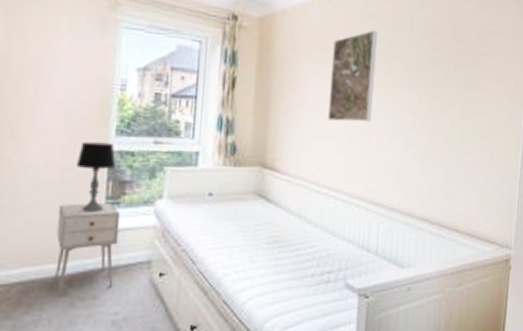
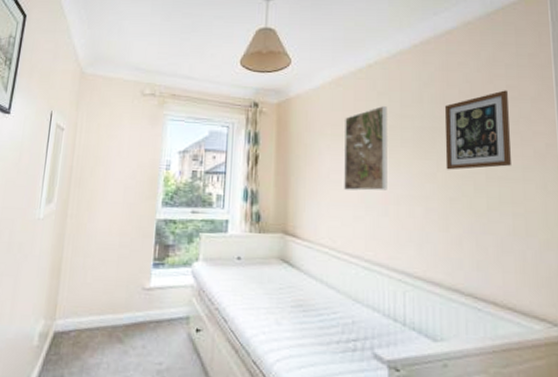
nightstand: present [55,202,121,296] -> none [114,263,165,344]
table lamp: present [77,141,115,212] -> none [132,212,161,271]
picture frame: none [427,23,491,103] -> present [444,90,511,170]

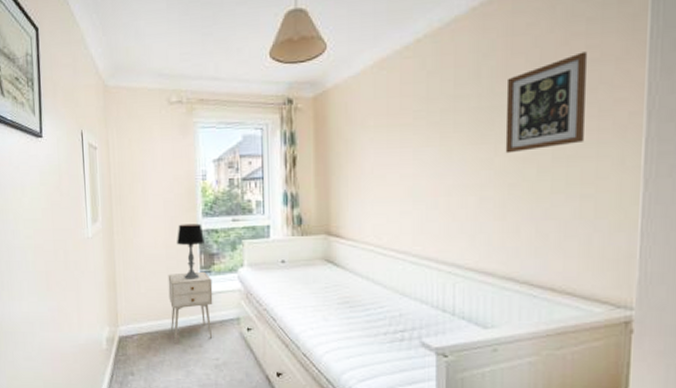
nightstand: none [114,263,165,344] -> present [168,271,213,344]
table lamp: none [132,212,161,271] -> present [177,223,204,279]
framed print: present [344,106,387,191] -> none [390,87,438,185]

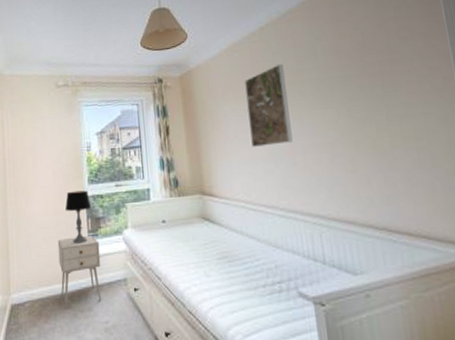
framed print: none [390,87,438,185] -> present [244,64,293,147]
picture frame: present [505,51,588,154] -> none [338,31,410,116]

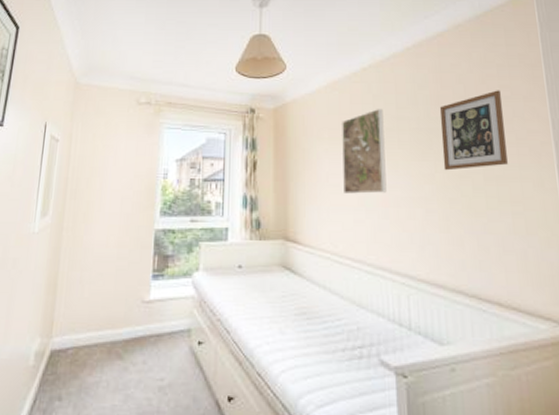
nightstand: present [57,235,101,309] -> none [113,274,165,360]
table lamp: present [65,190,91,244] -> none [130,222,160,283]
picture frame: none [338,31,410,116] -> present [439,90,508,171]

